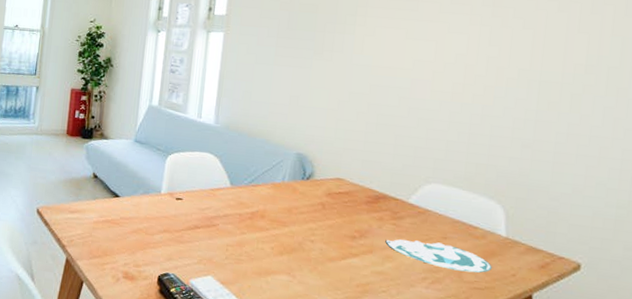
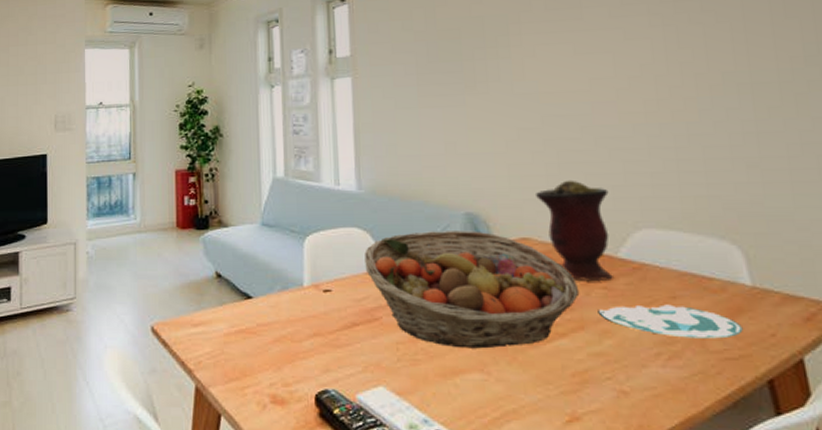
fruit basket: none [211,162,375,259] -> present [364,231,580,349]
vase: none [353,138,411,219] -> present [534,180,613,282]

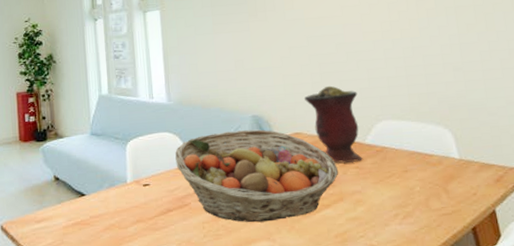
plate: present [598,304,743,339] -> none [352,177,454,201]

